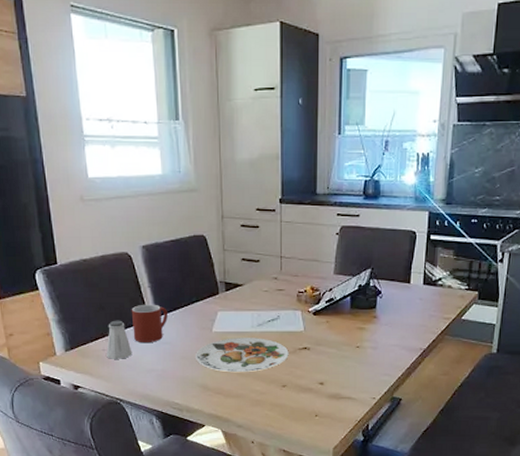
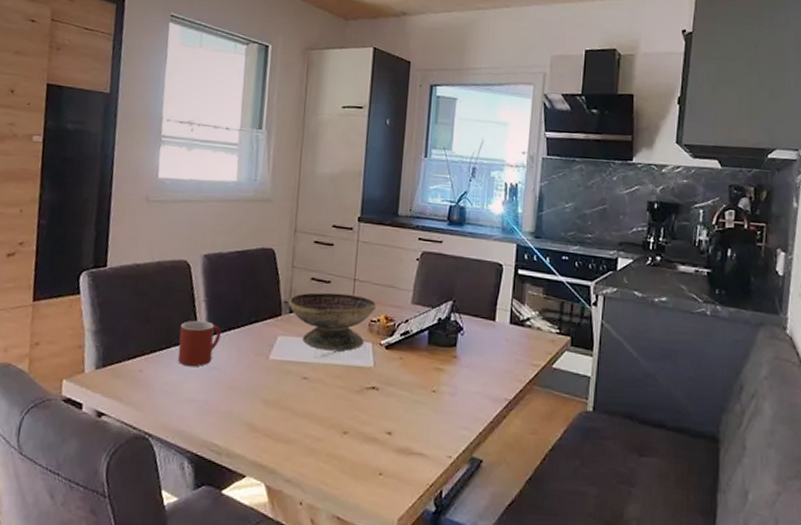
saltshaker: present [106,320,132,359] -> none [142,336,174,384]
plate: present [196,338,289,372] -> none [246,368,354,412]
decorative bowl: none [223,270,302,320] -> present [288,292,376,351]

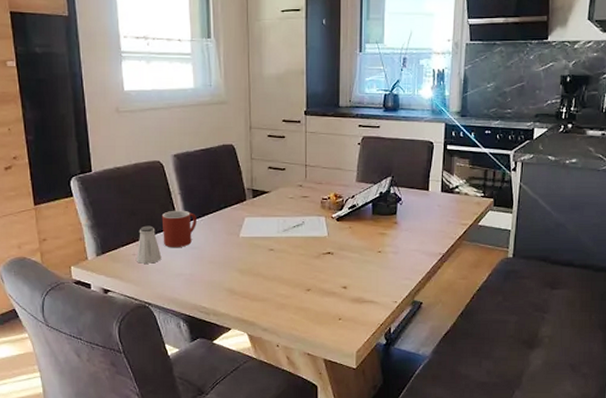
saltshaker: none [142,336,174,384] -> present [136,225,162,264]
decorative bowl: present [288,292,376,351] -> none [251,178,326,226]

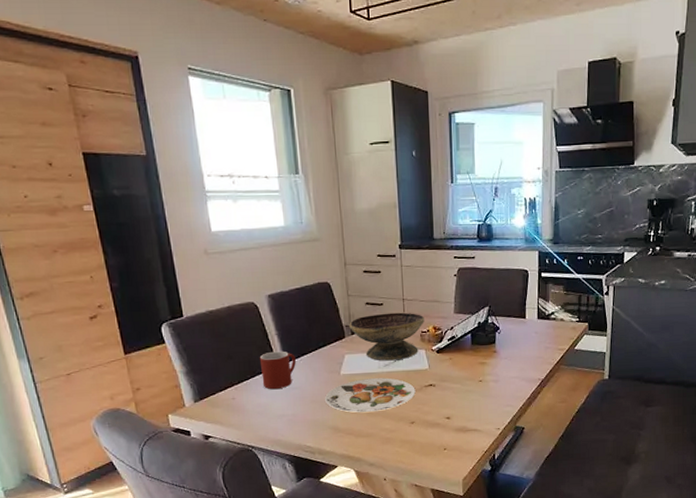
saltshaker: present [136,225,162,264] -> none [236,368,262,407]
plate: none [223,243,313,276] -> present [325,378,416,413]
decorative bowl: none [251,178,326,226] -> present [349,312,424,361]

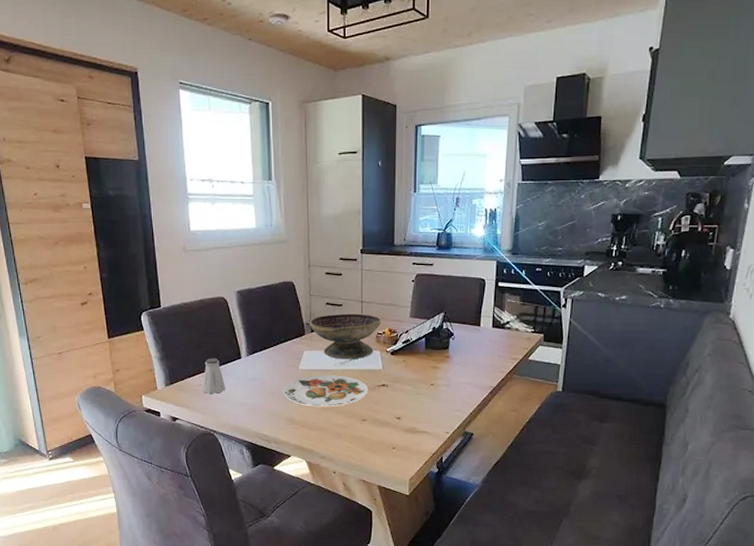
saltshaker: none [236,368,262,407] -> present [202,358,226,394]
mug: present [259,351,296,390] -> none [225,343,258,379]

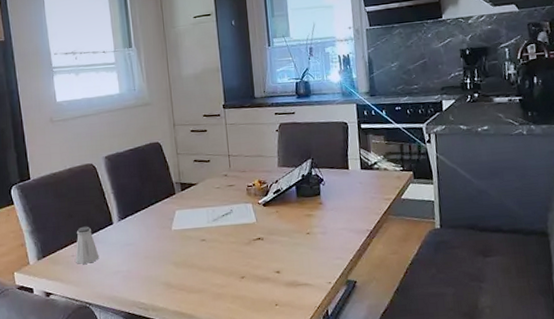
plate: present [283,375,369,407] -> none [158,232,245,268]
decorative bowl: present [309,313,381,359] -> none [179,168,250,216]

